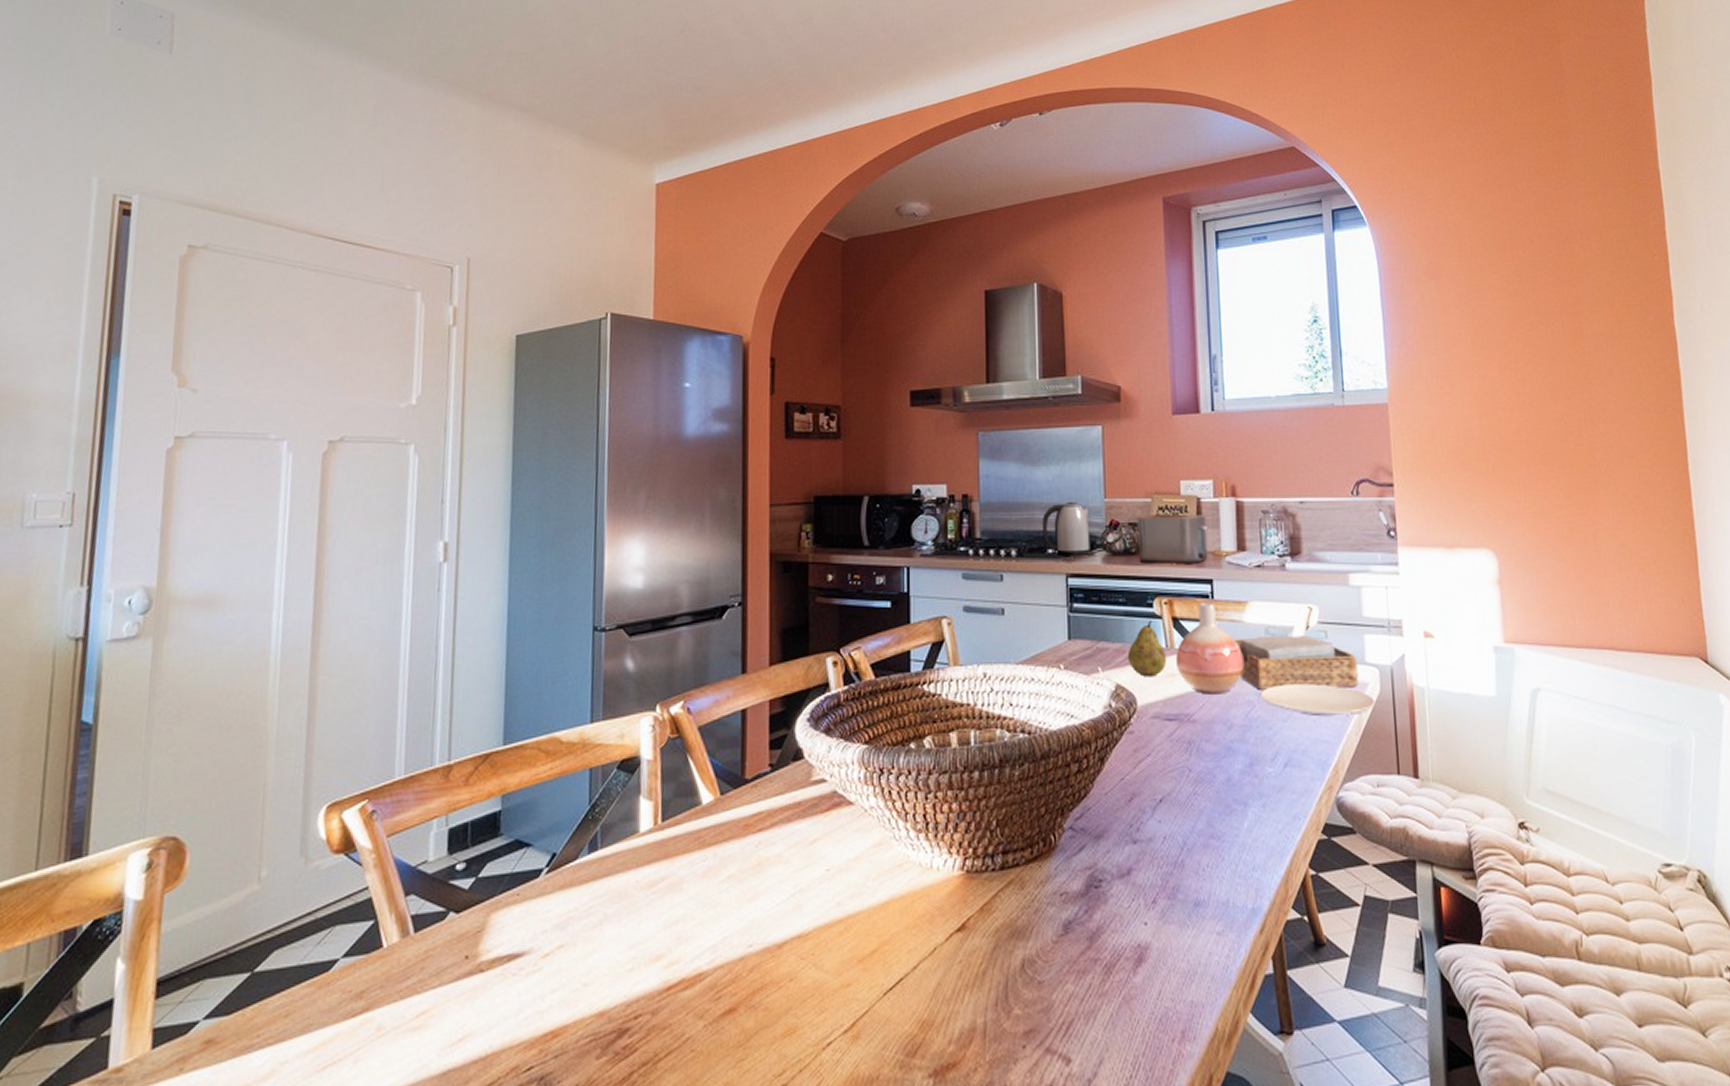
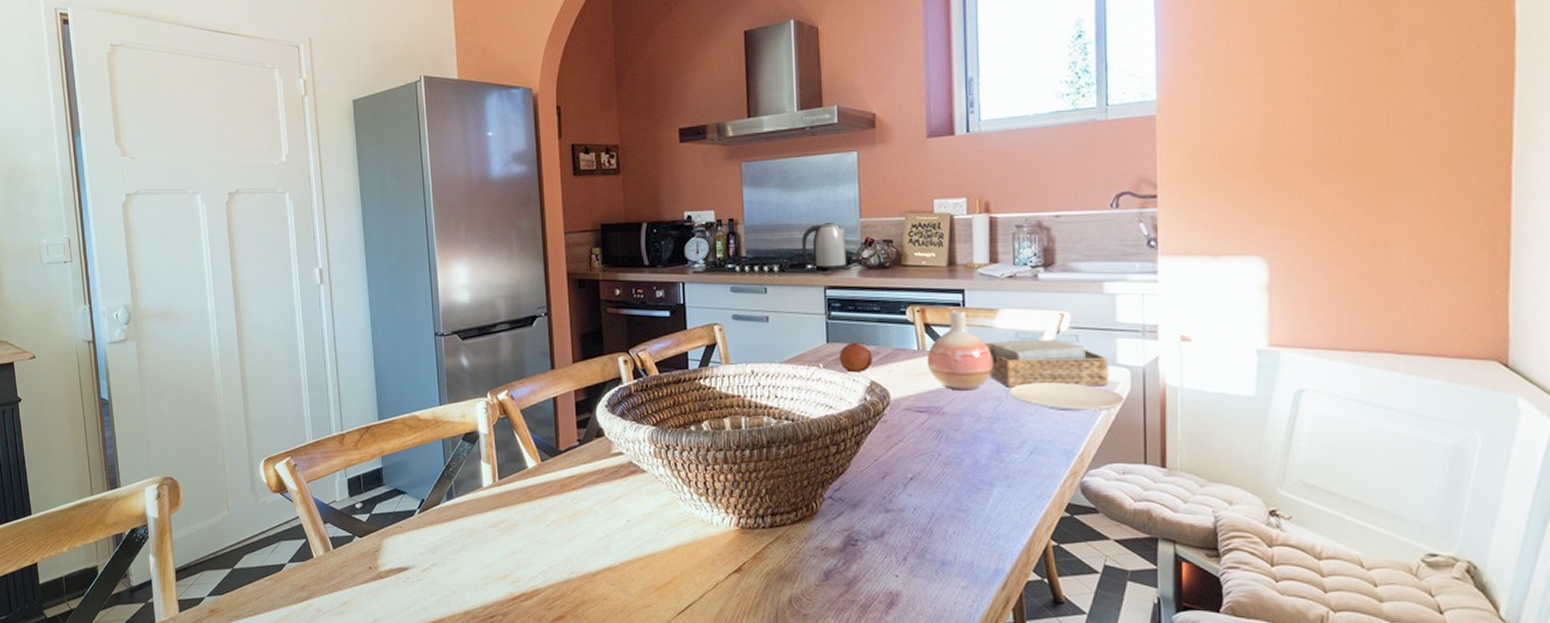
fruit: none [1082,638,1118,674] -> present [840,342,872,372]
fruit: present [1127,619,1167,677] -> none [881,325,919,375]
toaster: present [1137,514,1208,565] -> none [891,230,961,277]

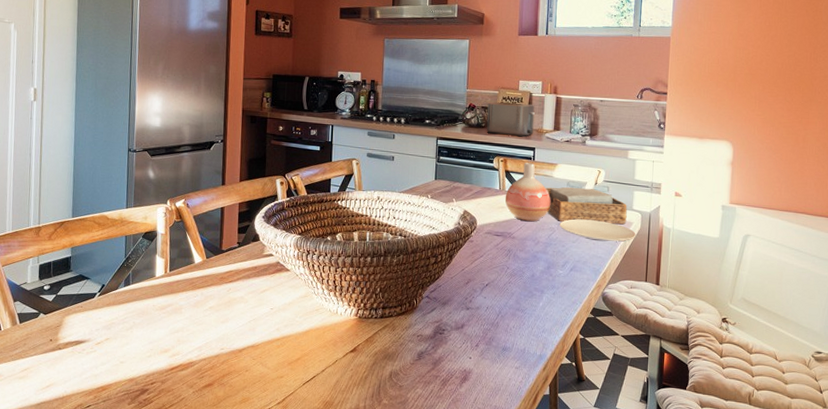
kettle: present [802,221,847,271] -> none [423,89,456,127]
fruit: present [840,342,872,372] -> none [443,180,467,203]
toaster: none [891,230,961,277] -> present [486,102,536,137]

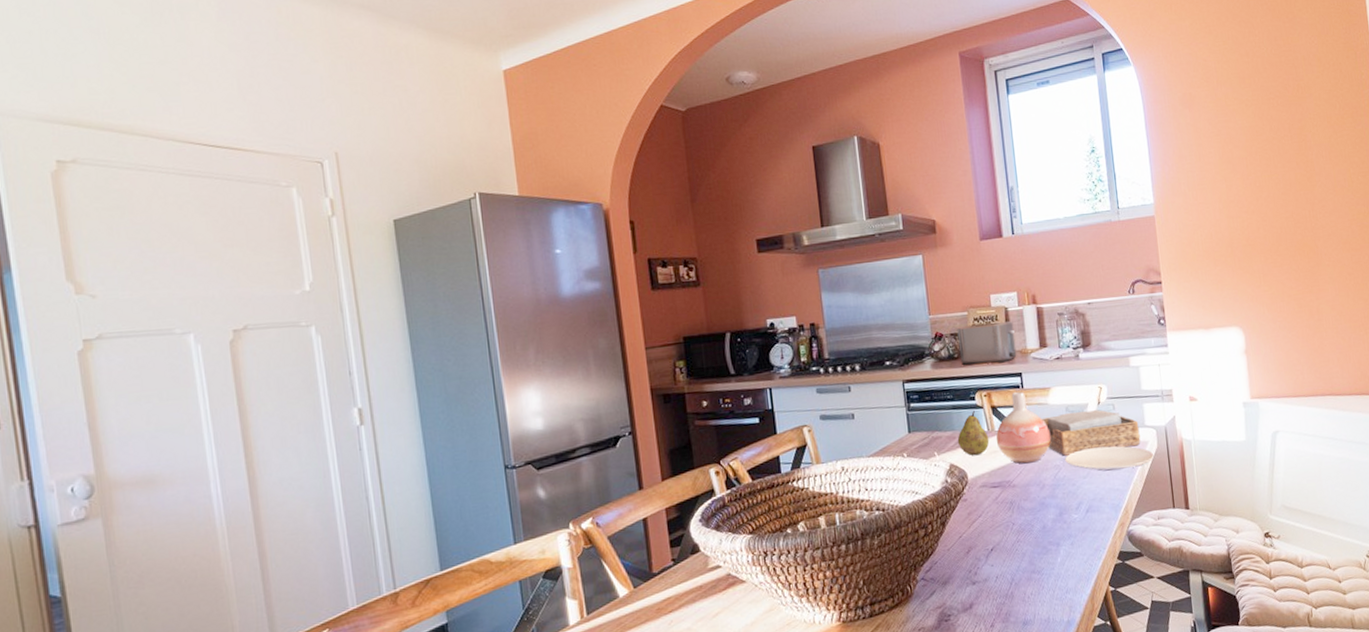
fruit: none [473,171,500,208] -> present [957,410,990,456]

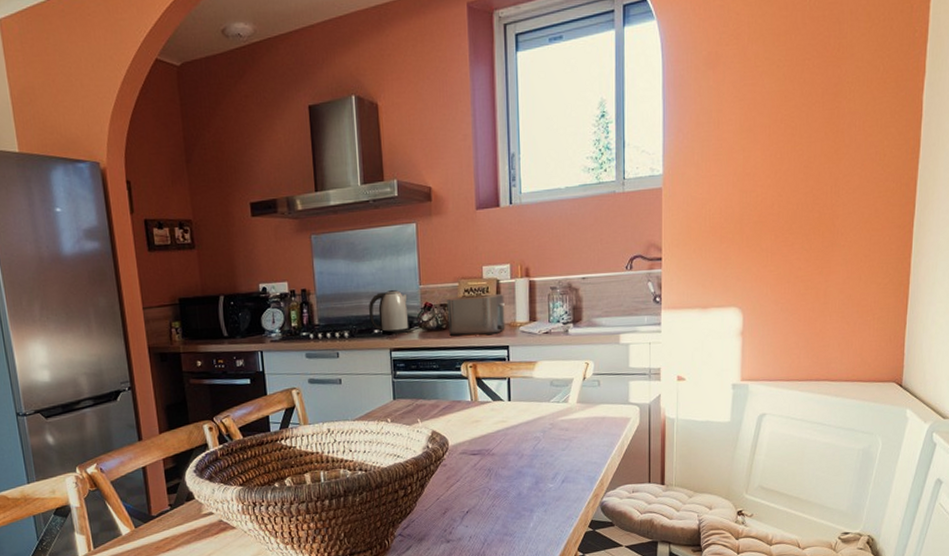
kettle: none [879,320,921,366] -> present [369,289,409,335]
fruit: present [957,410,990,456] -> none [440,380,472,424]
vase: present [996,391,1052,464] -> none [478,364,534,434]
napkin holder: present [1042,410,1141,457] -> none [525,385,623,429]
plate: present [1065,446,1154,472] -> none [545,421,635,445]

